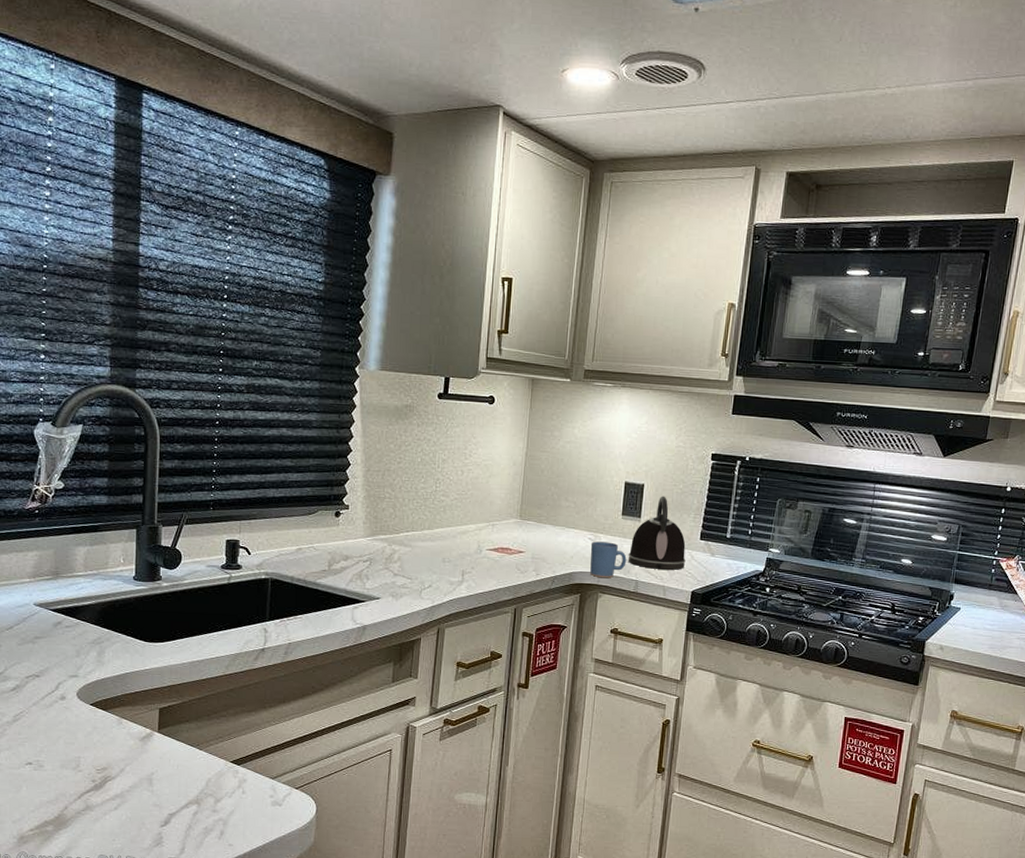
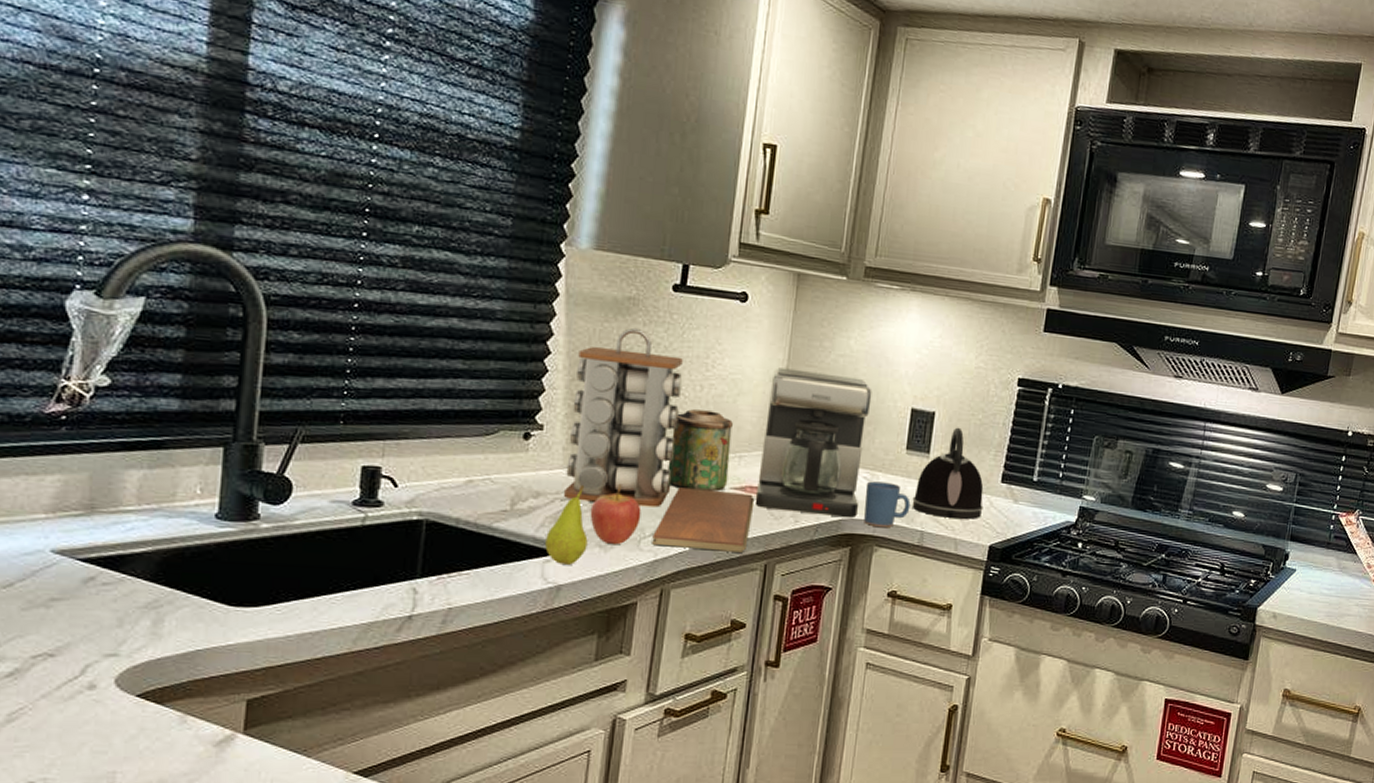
fruit: none [354,549,384,610] -> present [545,484,588,565]
spice rack: none [366,429,448,566] -> present [564,328,683,508]
fruit: none [384,548,421,595] -> present [590,483,642,545]
chopping board: none [430,550,505,599] -> present [652,487,755,552]
canister: none [439,489,486,552] -> present [667,409,733,492]
coffee maker: none [505,454,593,571] -> present [755,368,872,518]

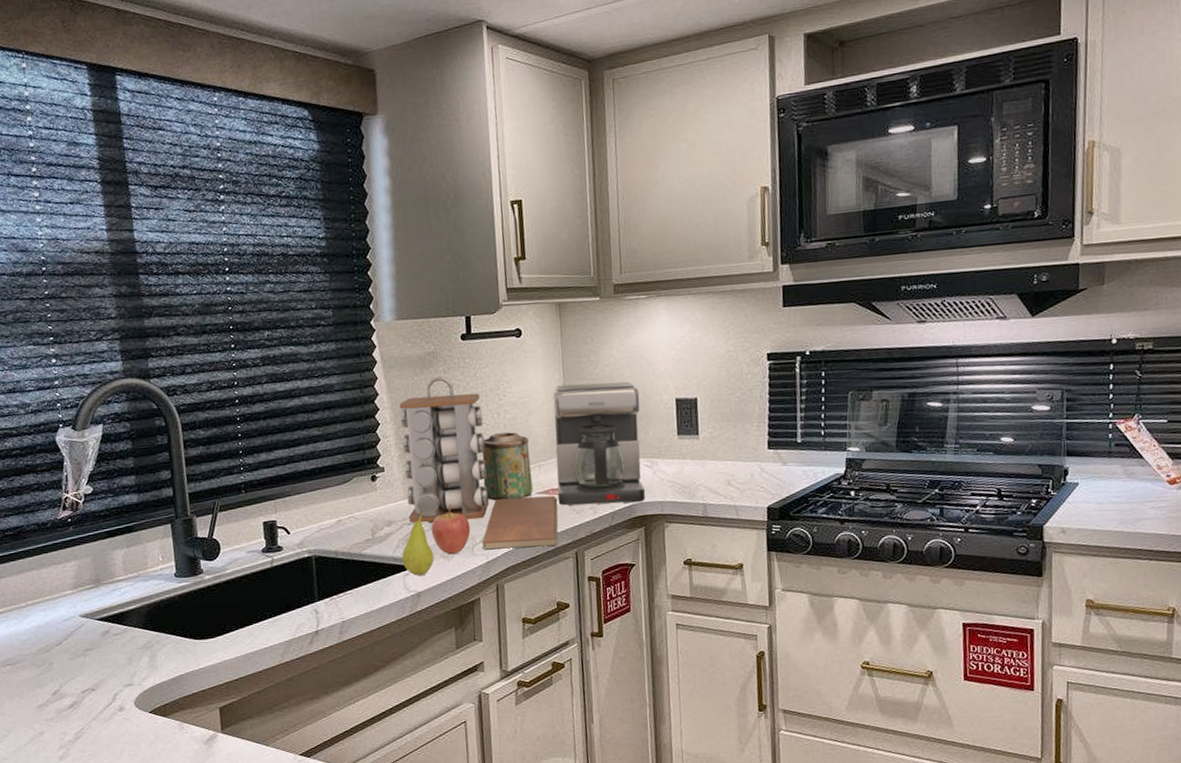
mug: present [864,481,911,528] -> none [648,466,690,507]
kettle: present [912,427,984,519] -> none [690,407,756,489]

